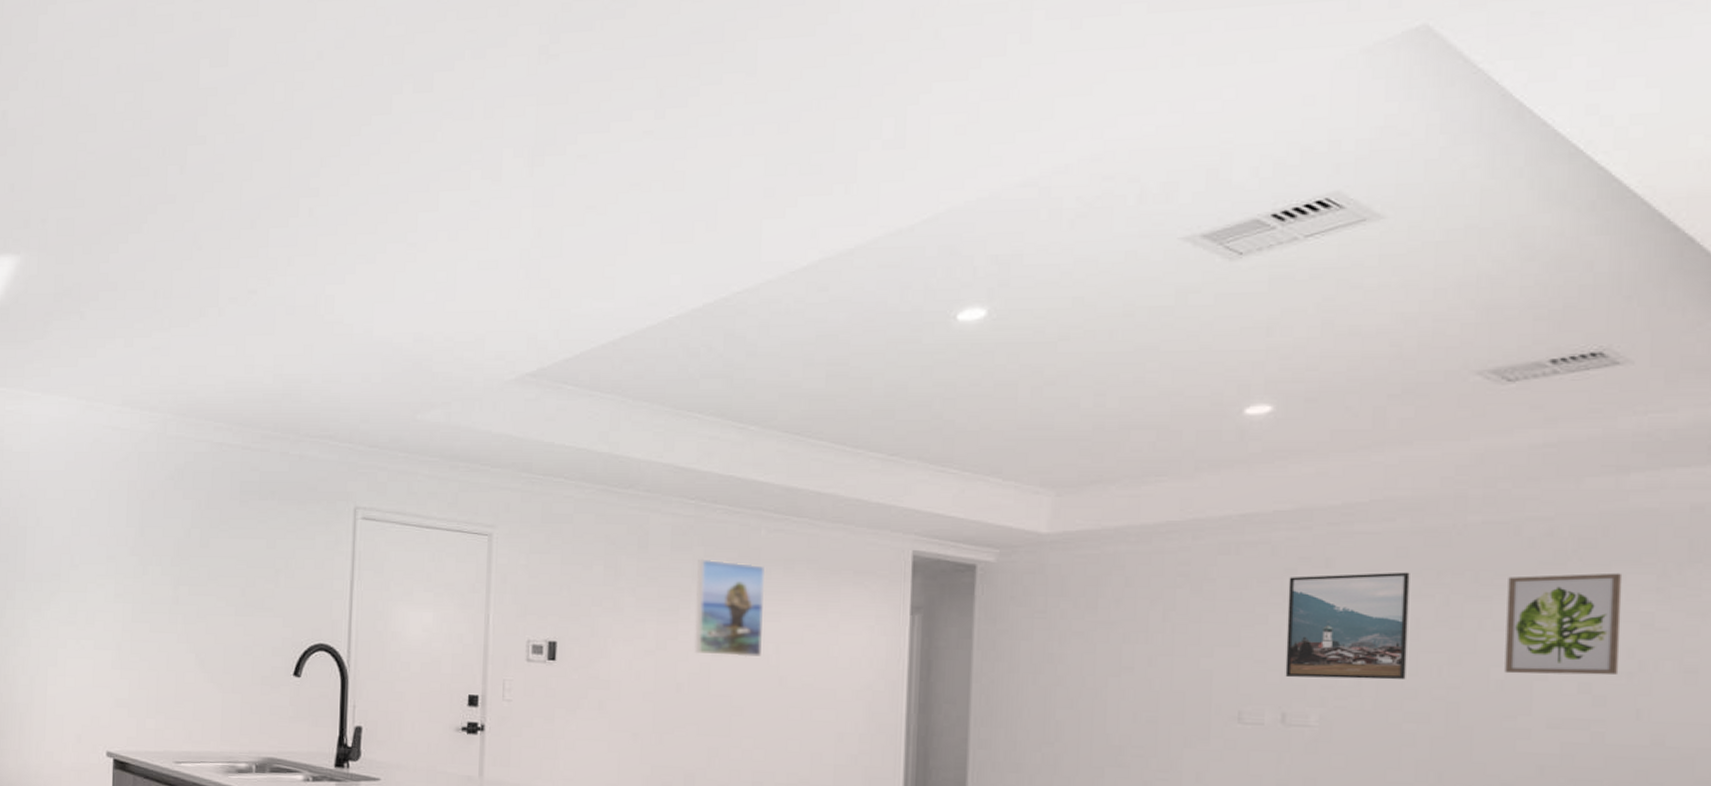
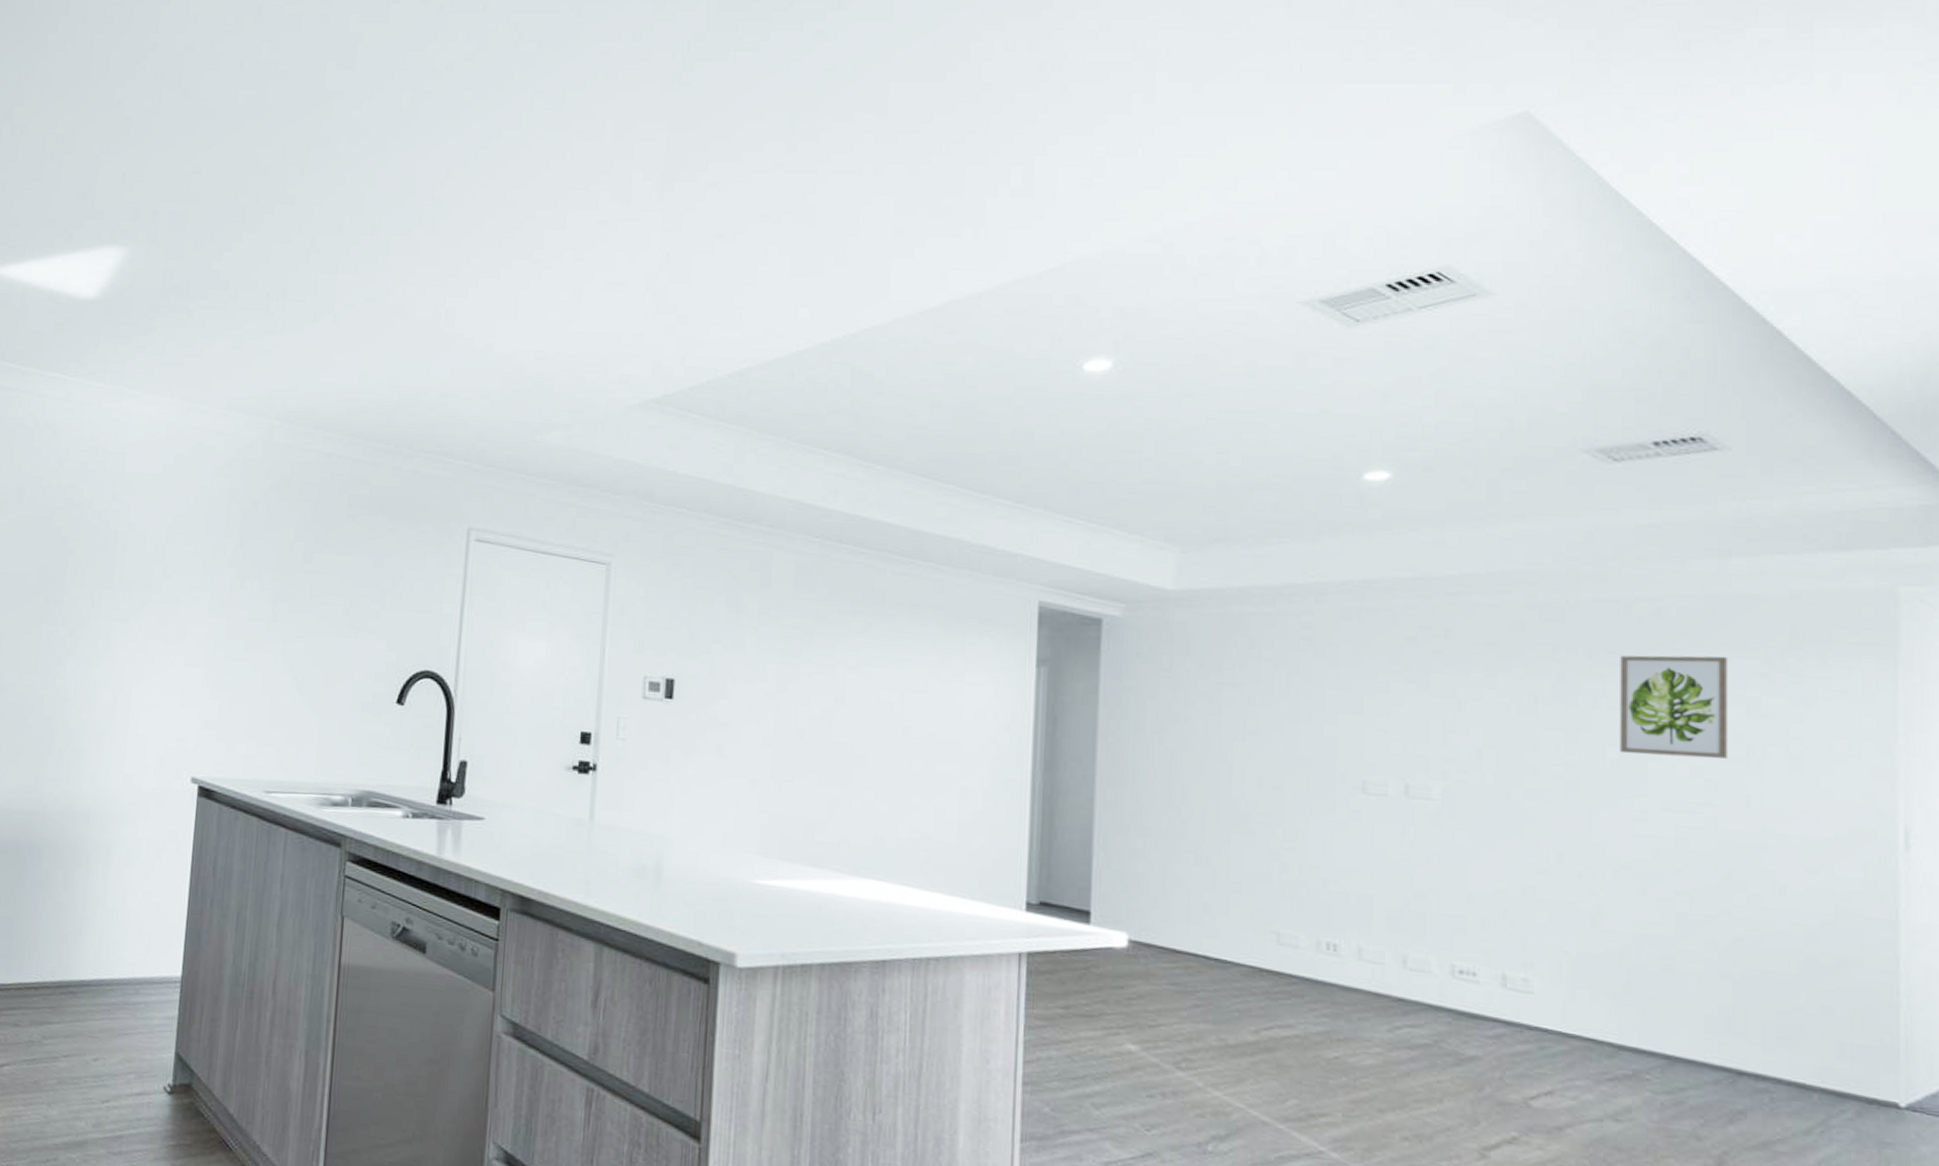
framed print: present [694,560,765,657] -> none [816,600,889,704]
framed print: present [1285,572,1410,680] -> none [1408,645,1526,755]

